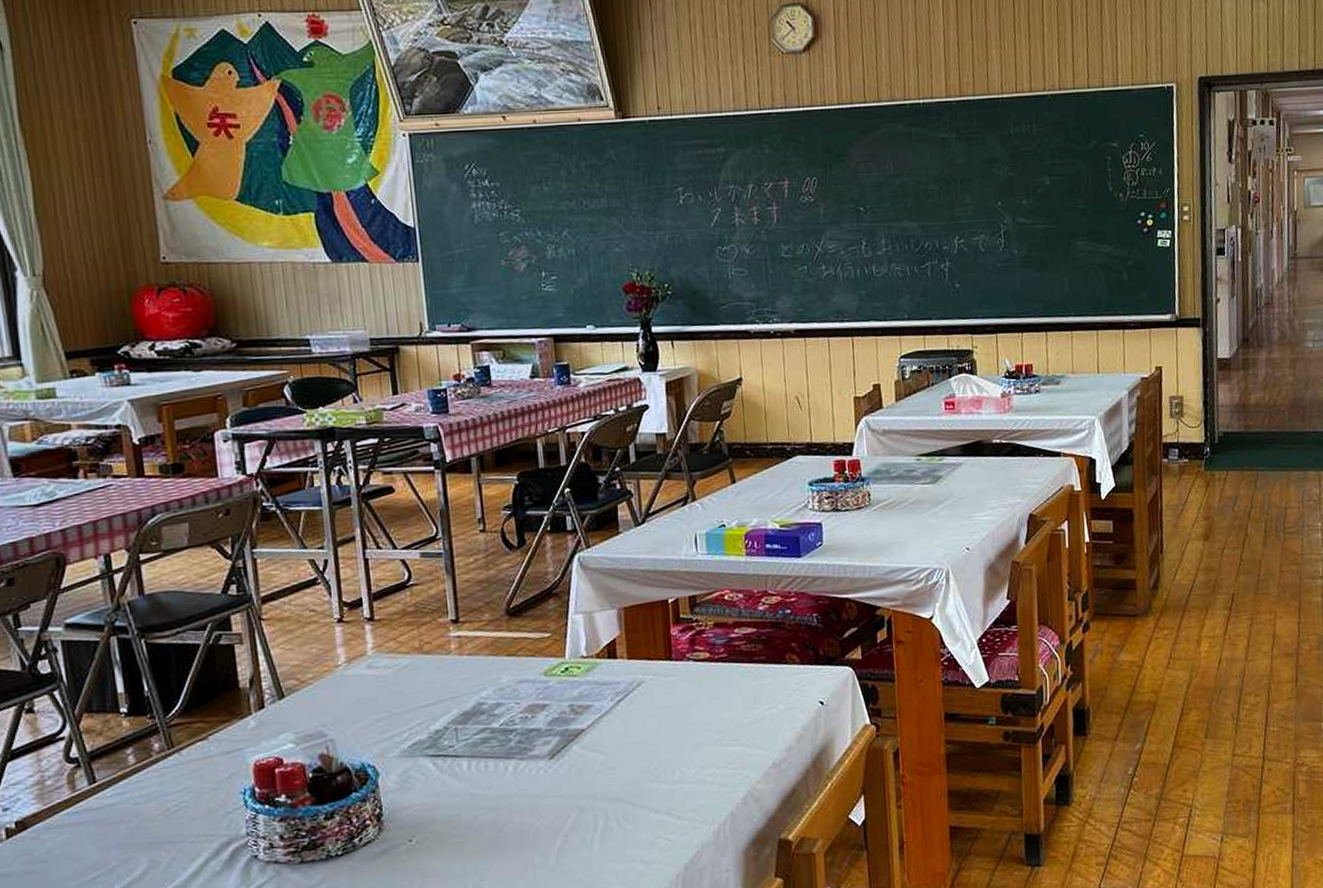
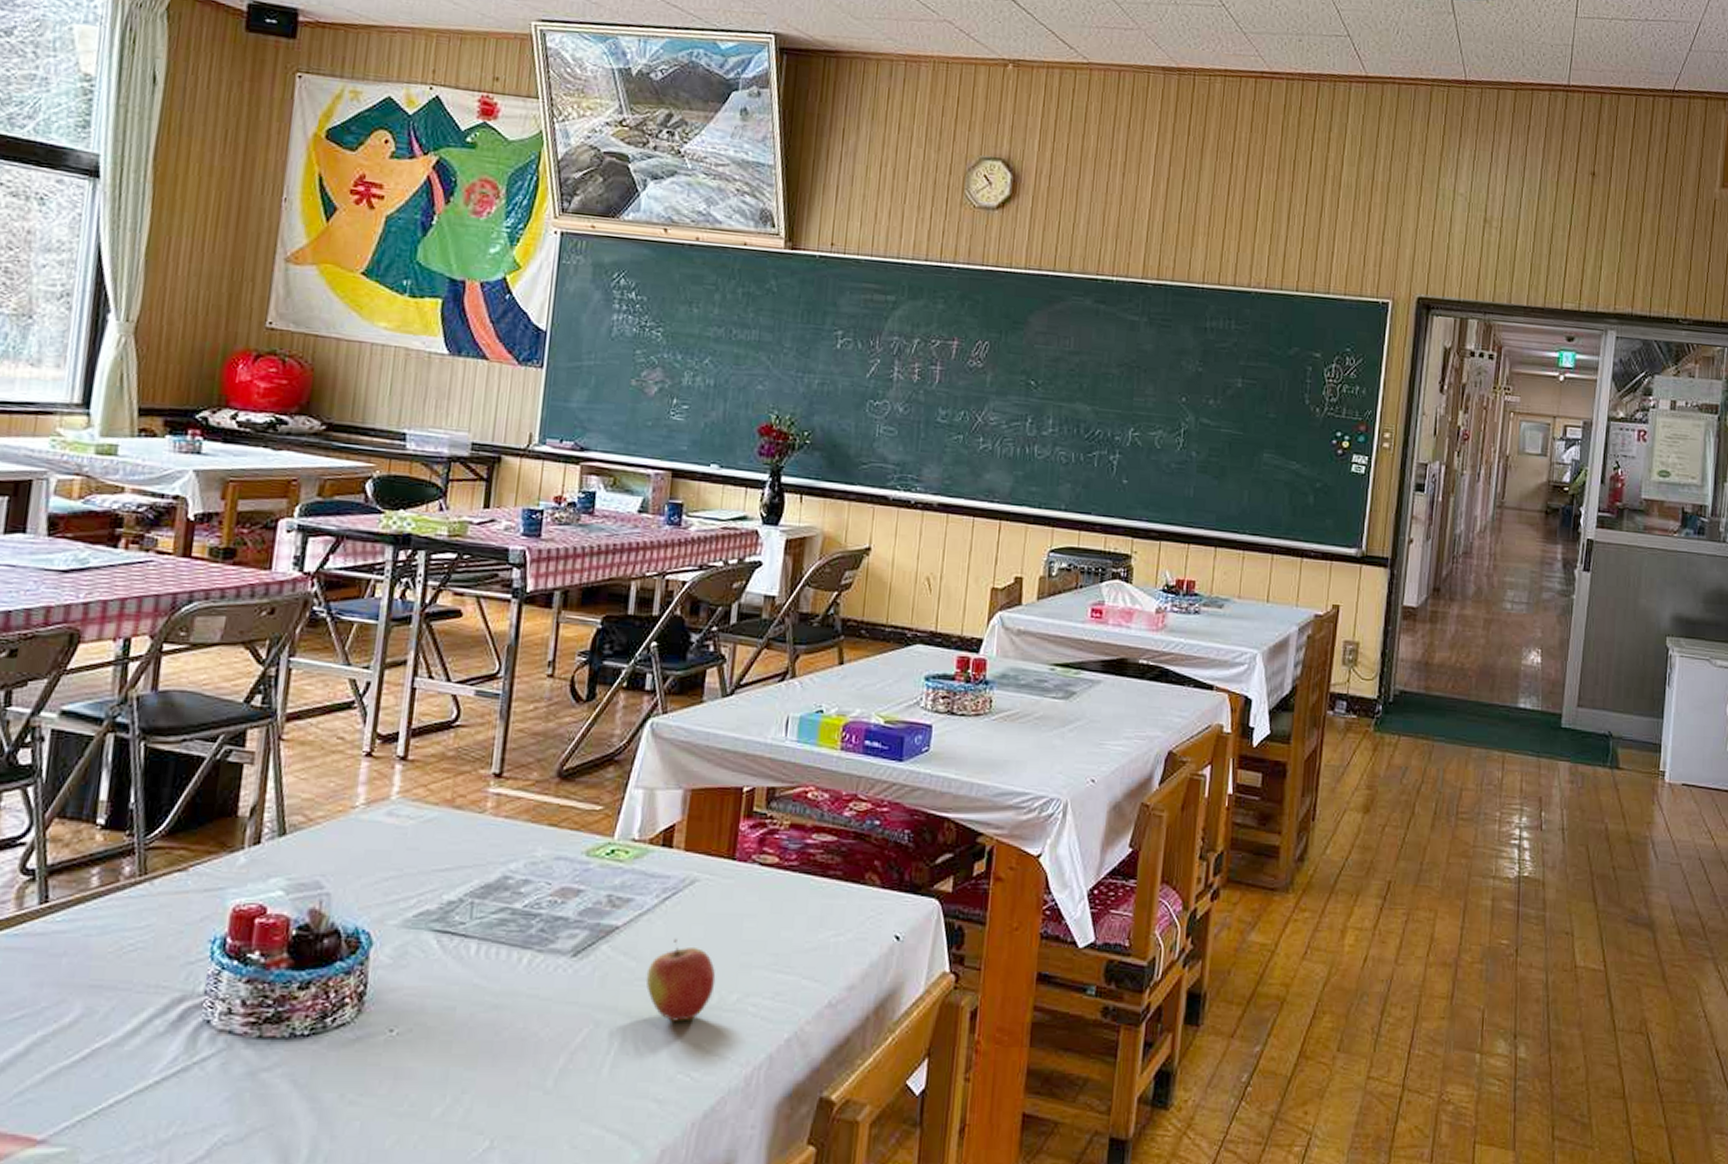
apple: none [615,731,675,798] -> present [646,938,716,1021]

